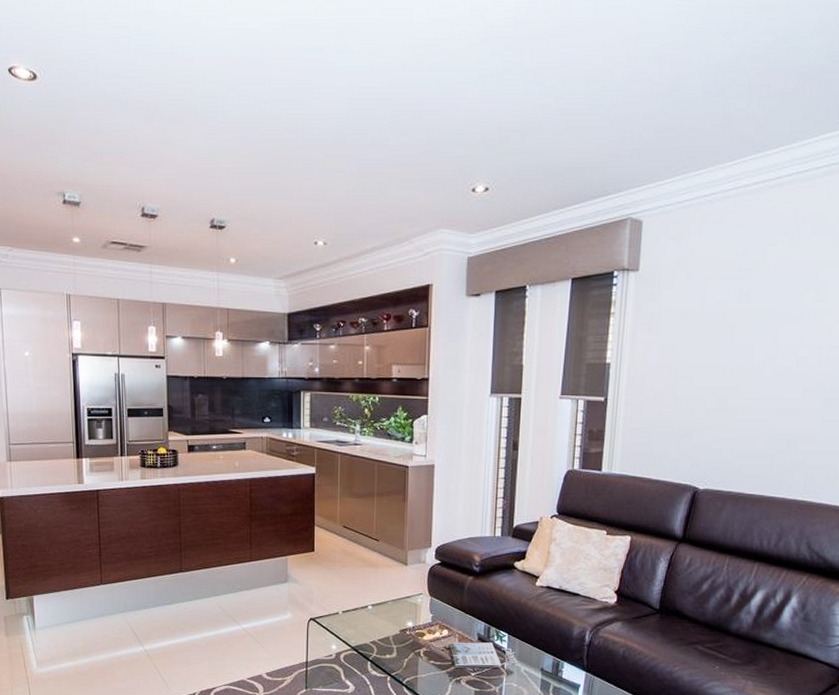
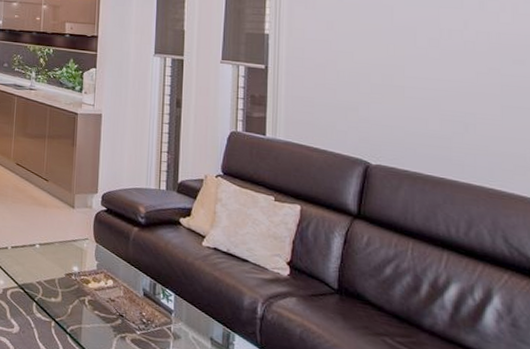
magazine: present [449,642,517,668] -> none [113,294,185,330]

